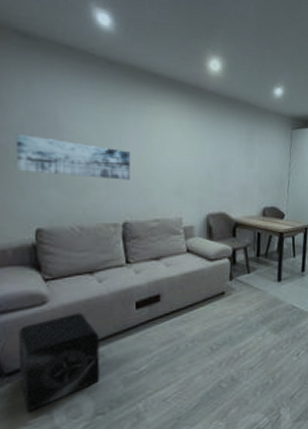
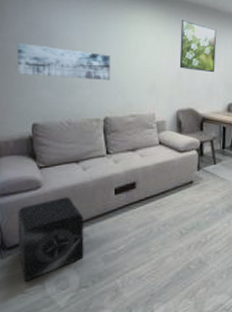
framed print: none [210,114,251,174] -> present [179,20,217,73]

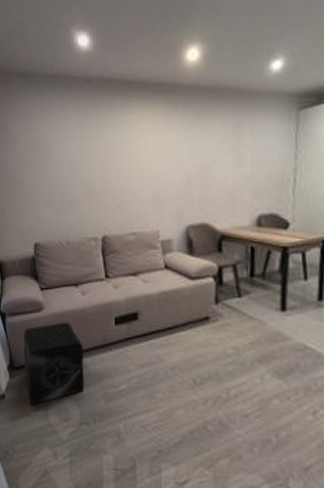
wall art: present [16,43,110,81] -> none [20,161,108,195]
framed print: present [179,20,217,73] -> none [188,110,240,175]

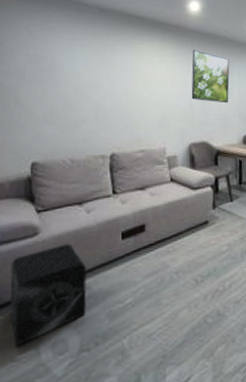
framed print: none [188,110,240,175] -> present [191,50,230,103]

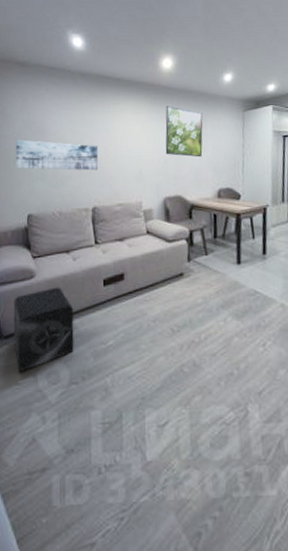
wall art: none [17,77,117,114] -> present [15,139,98,171]

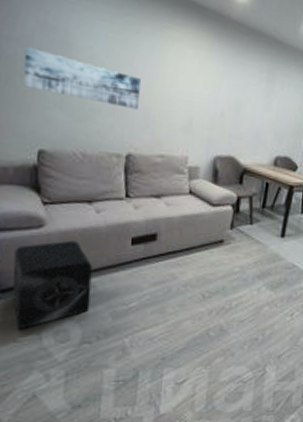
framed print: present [165,106,203,158] -> none [223,47,274,117]

